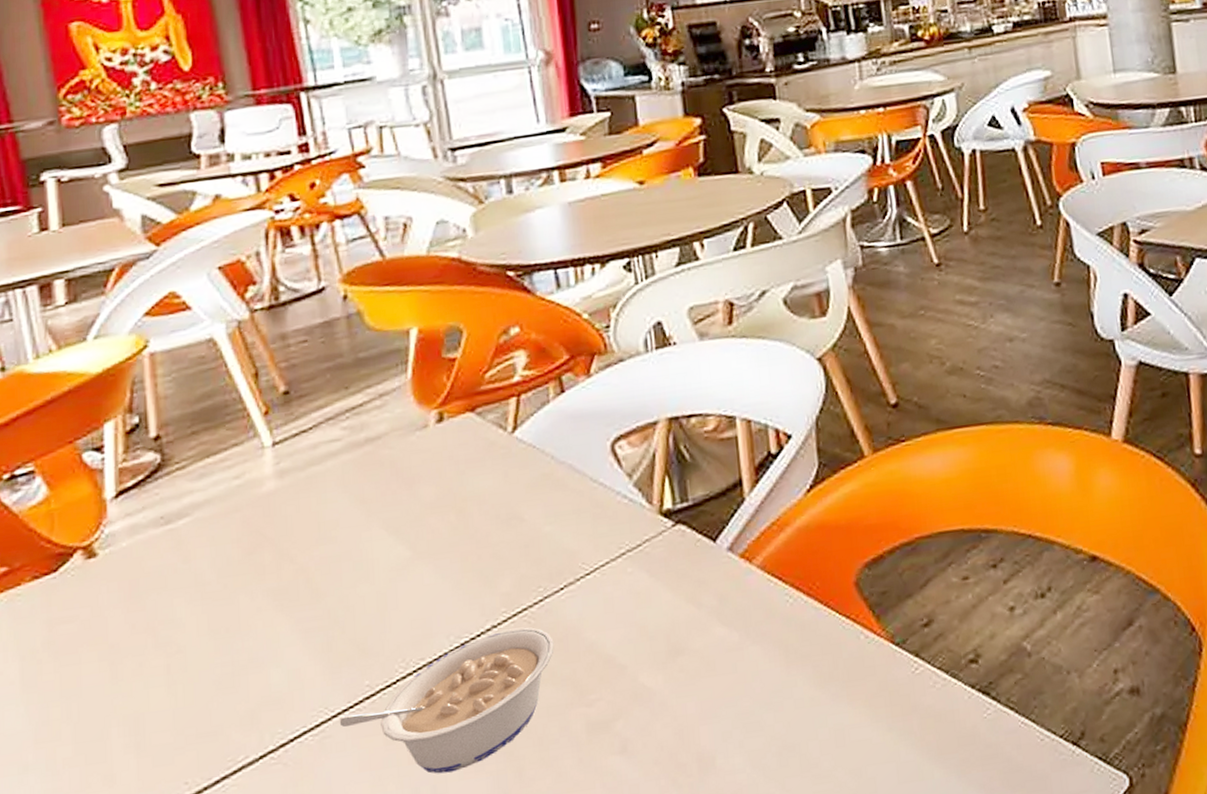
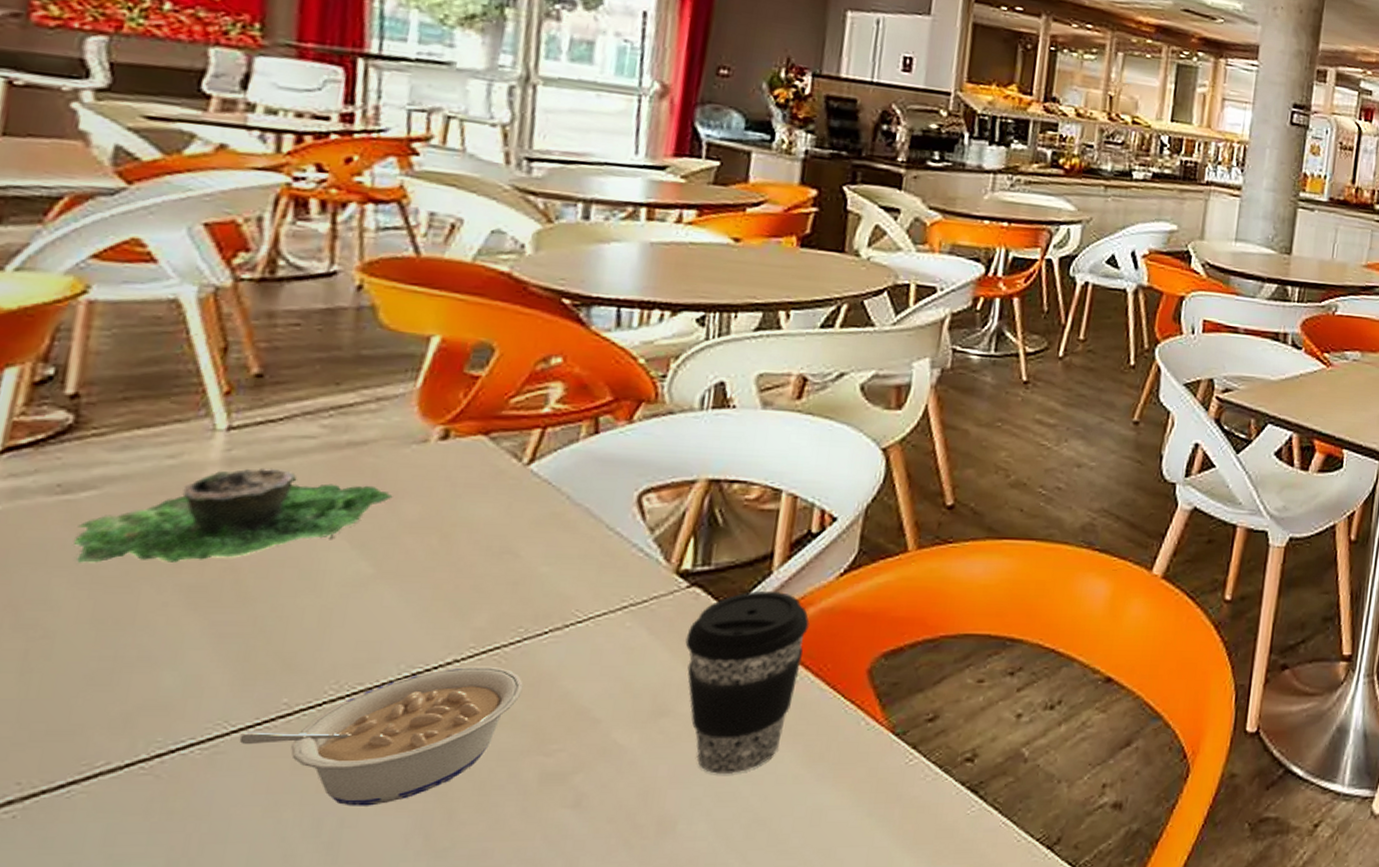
succulent planter: none [182,473,411,583] -> present [74,467,393,563]
coffee cup: none [682,517,792,706] -> present [685,590,810,774]

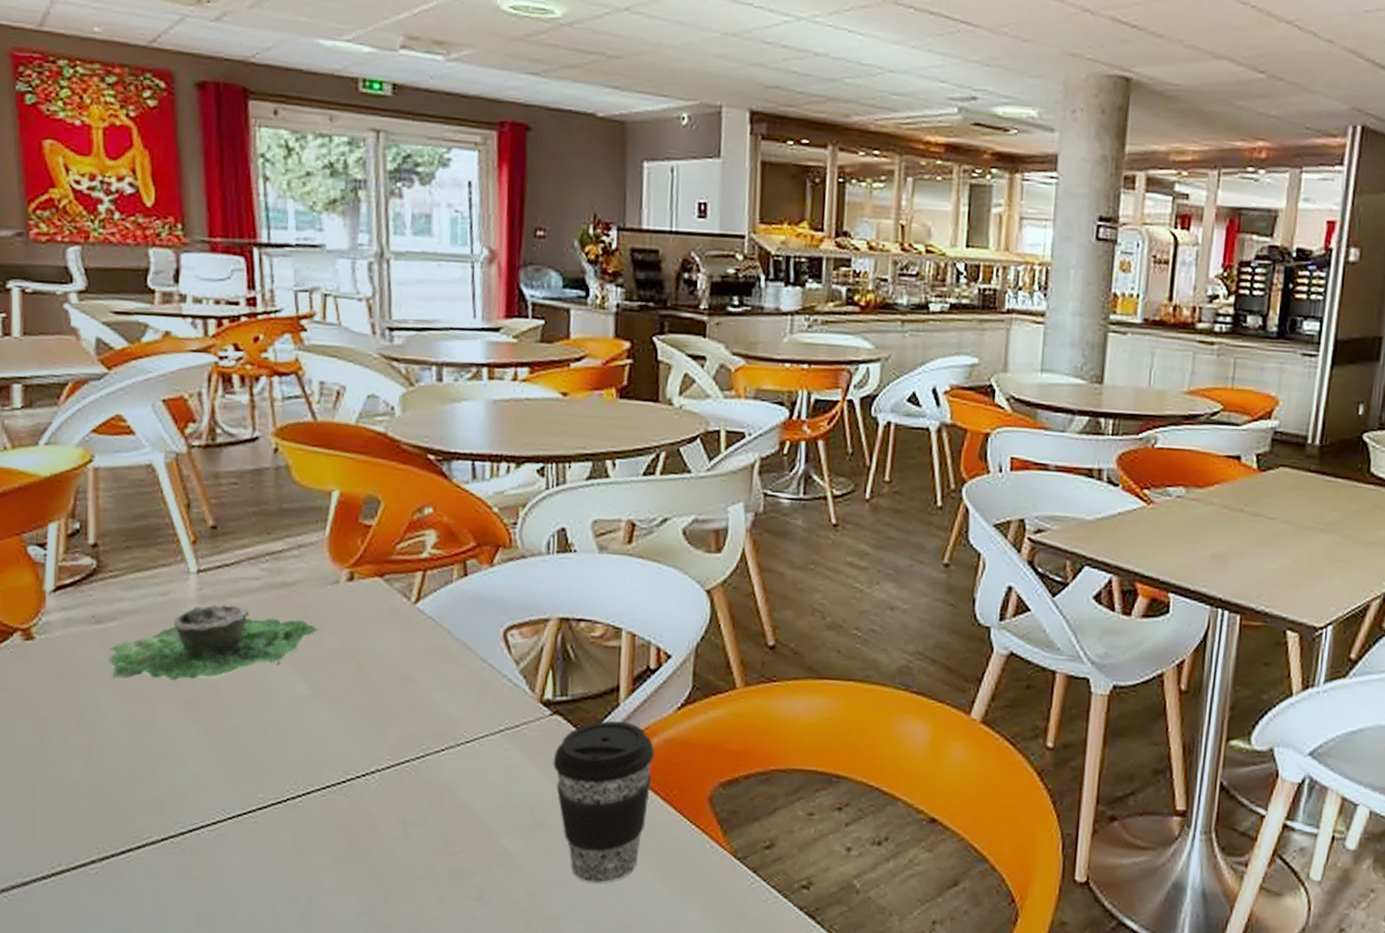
legume: present [239,666,524,806] -> none [233,775,430,886]

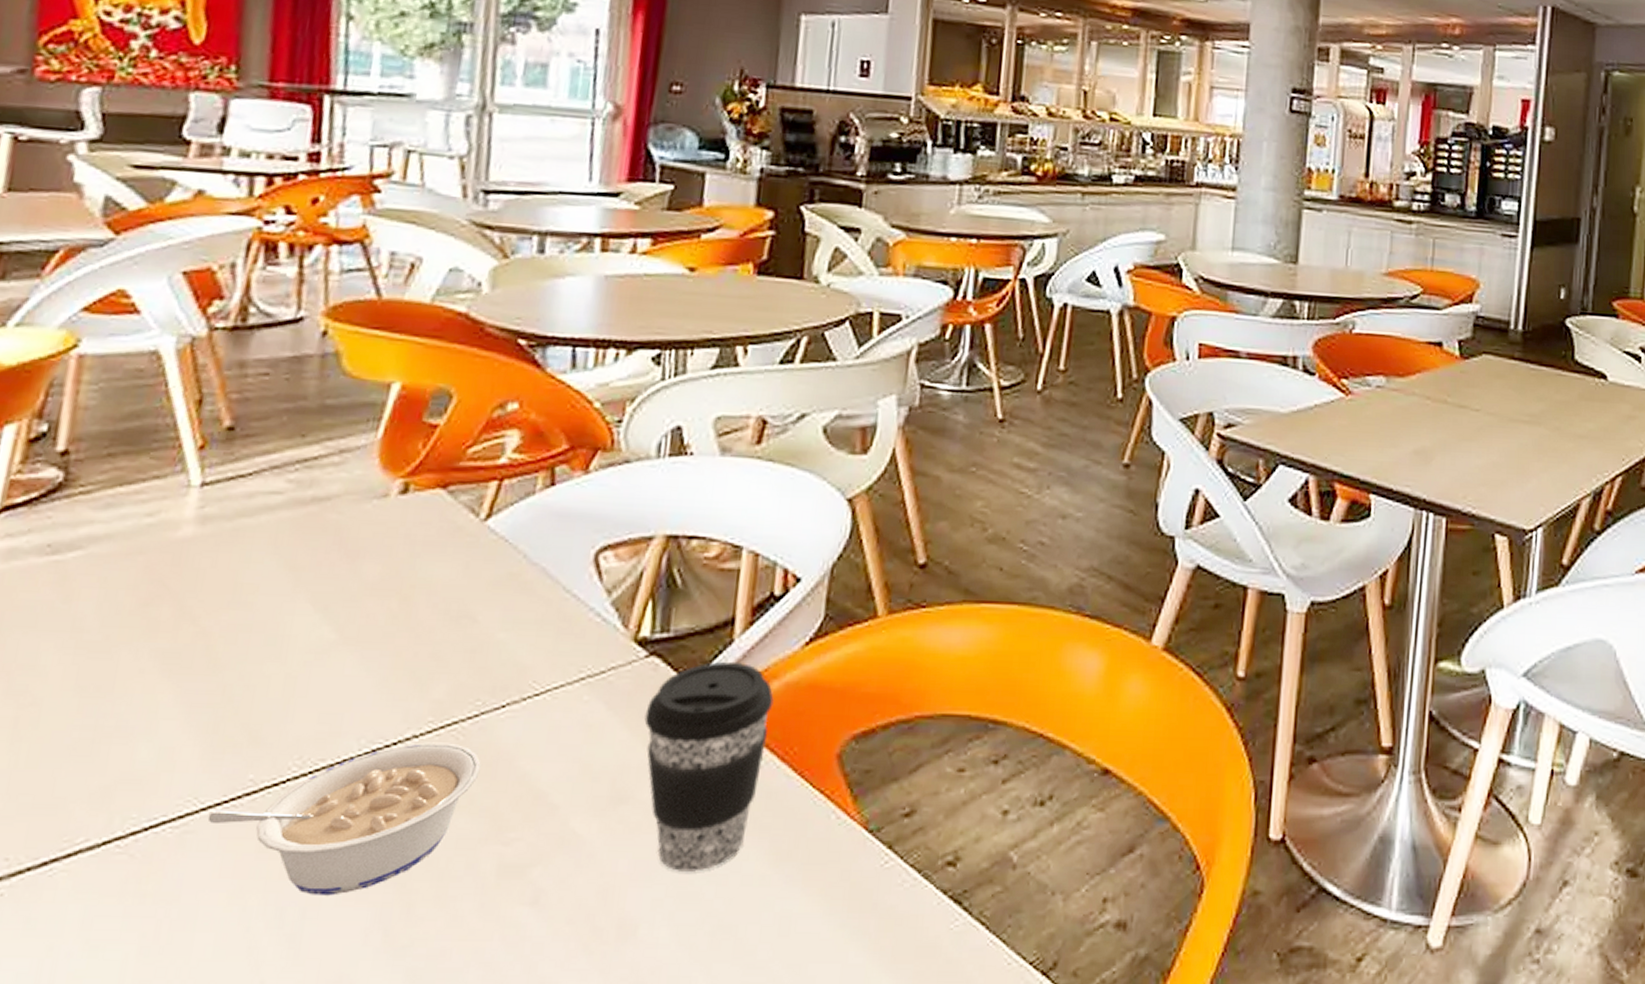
succulent planter: present [109,604,318,681] -> none [61,525,355,627]
legume: none [233,775,430,886] -> present [207,742,481,896]

